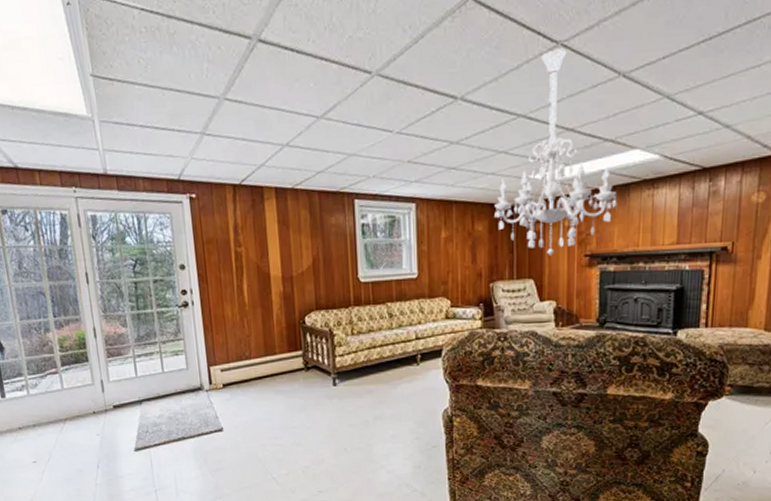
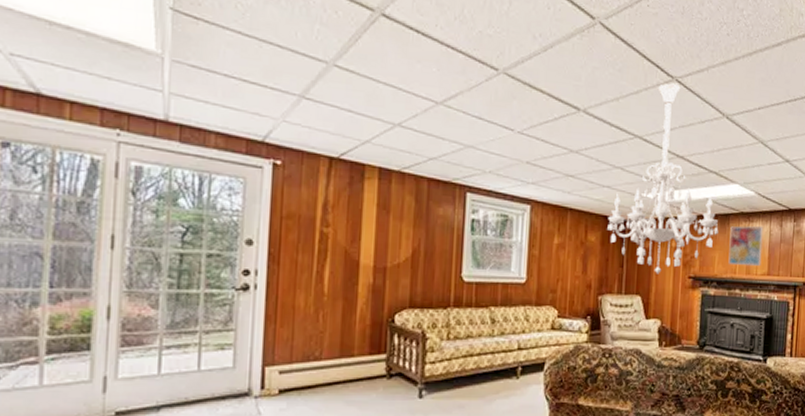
wall art: none [630,191,671,237] -> present [728,226,764,266]

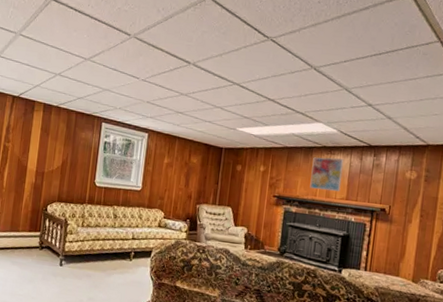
chandelier: present [607,83,719,274] -> none [207,42,302,192]

